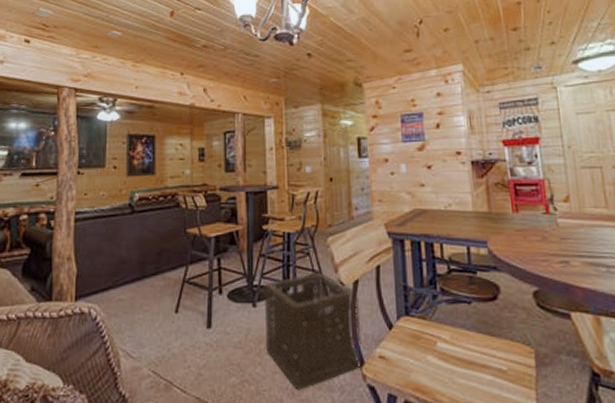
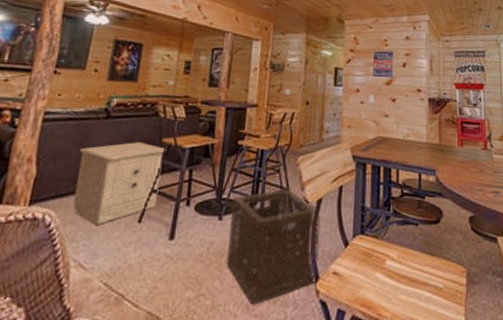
nightstand: none [112,234,193,316] -> present [73,142,167,225]

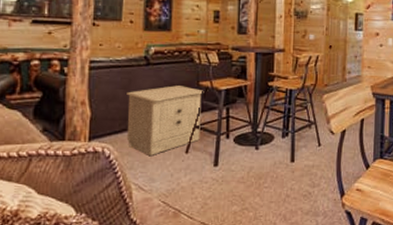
storage basket: present [226,189,321,305] -> none [265,123,345,216]

